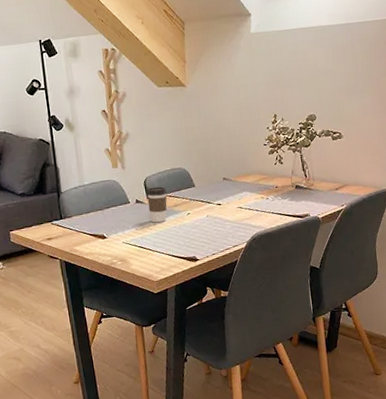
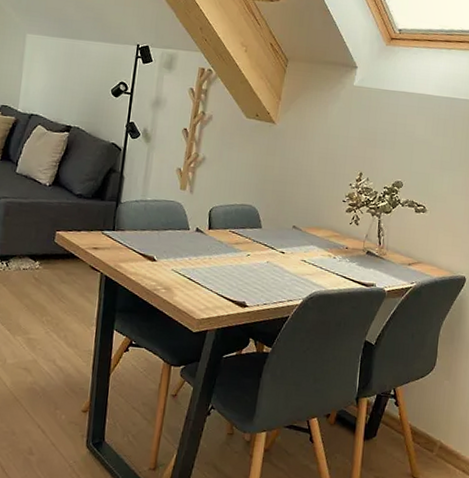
coffee cup: present [146,186,167,223] -> none [207,218,231,258]

